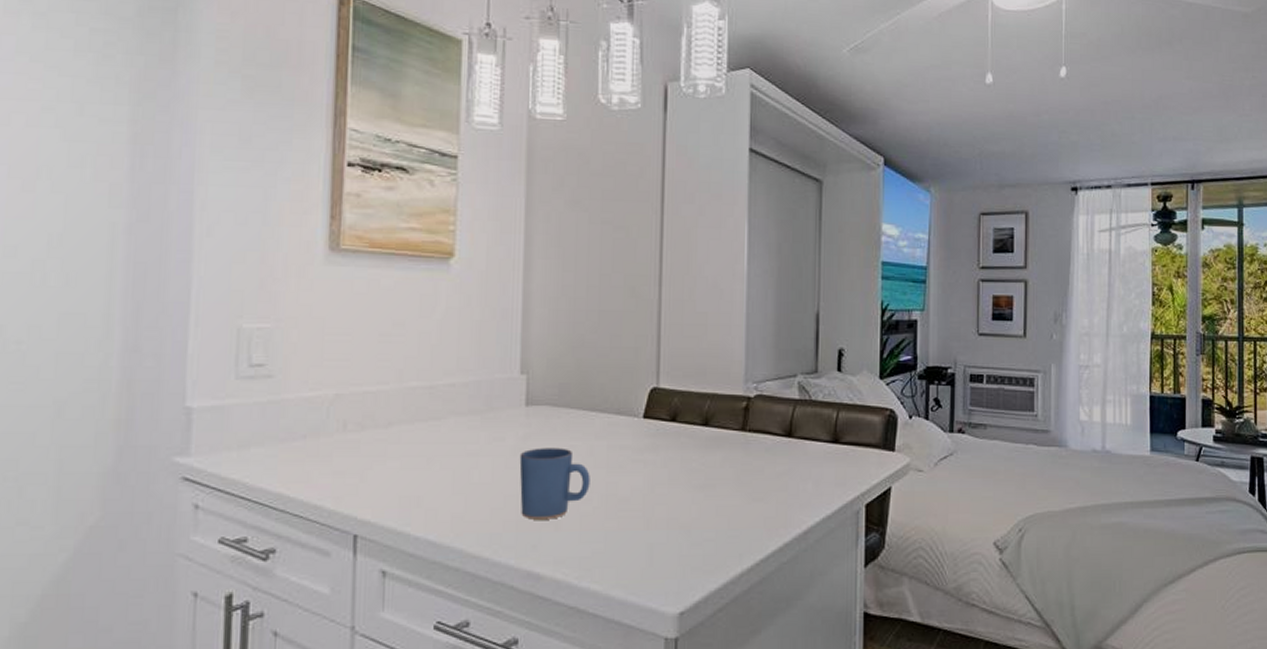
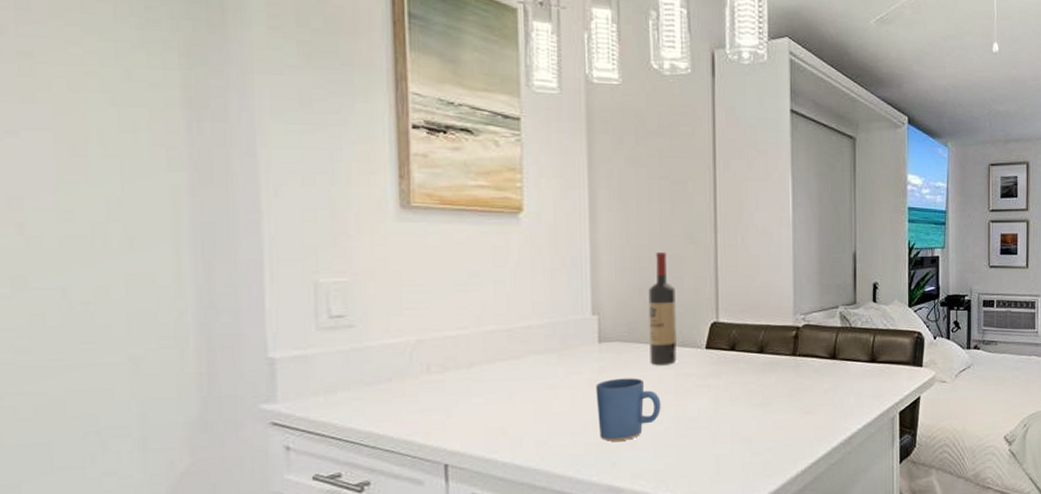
wine bottle: none [580,305,613,435] -> present [648,251,677,366]

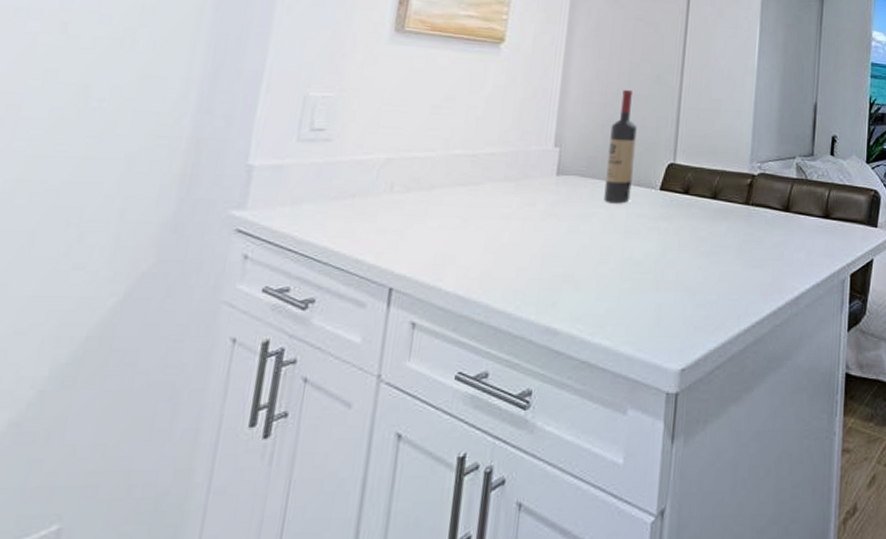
mug: present [595,378,661,442] -> none [544,213,610,279]

